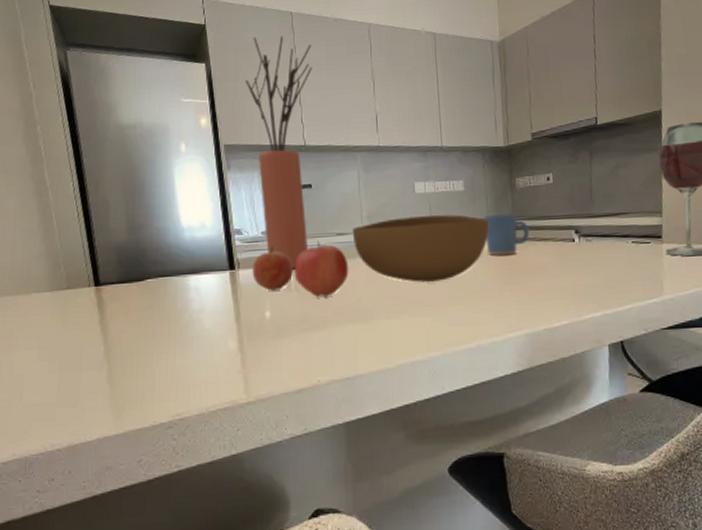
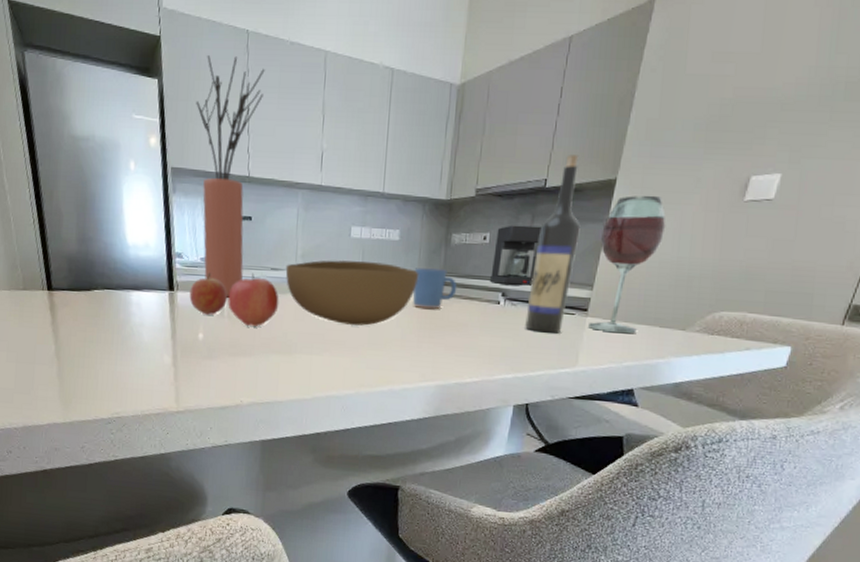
coffee maker: none [558,161,603,222] -> present [490,225,542,286]
wine bottle: none [599,92,641,265] -> present [525,155,581,333]

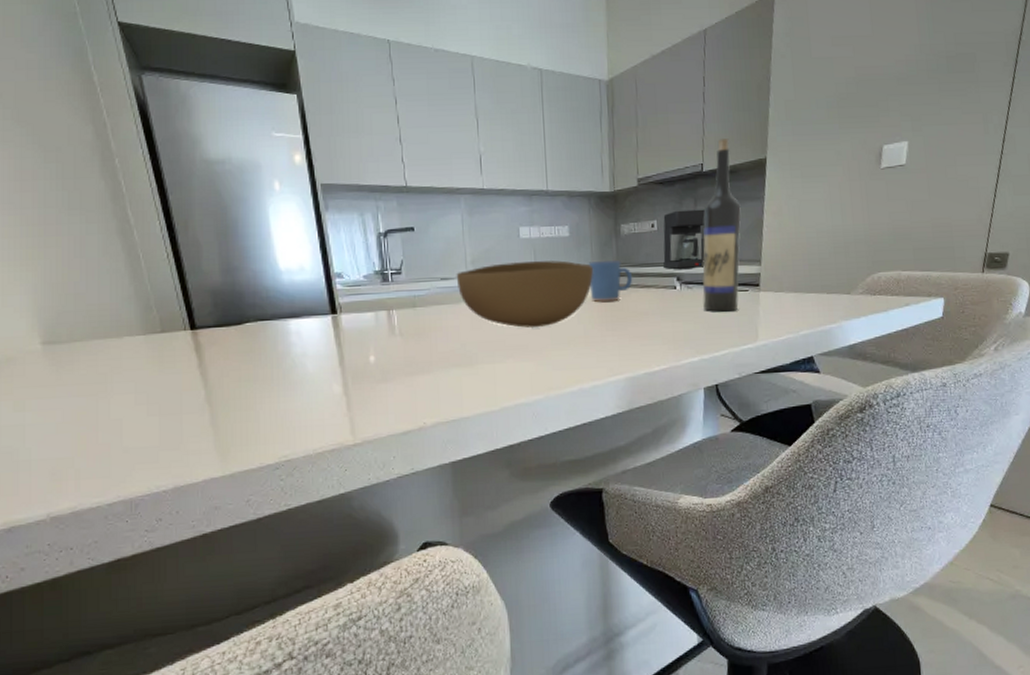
fruit: present [189,272,228,315] -> none [355,290,398,335]
vase: present [196,55,265,298] -> none [341,66,412,314]
apple: present [228,273,279,326] -> none [398,285,454,341]
wineglass: present [588,195,666,334] -> none [761,170,818,304]

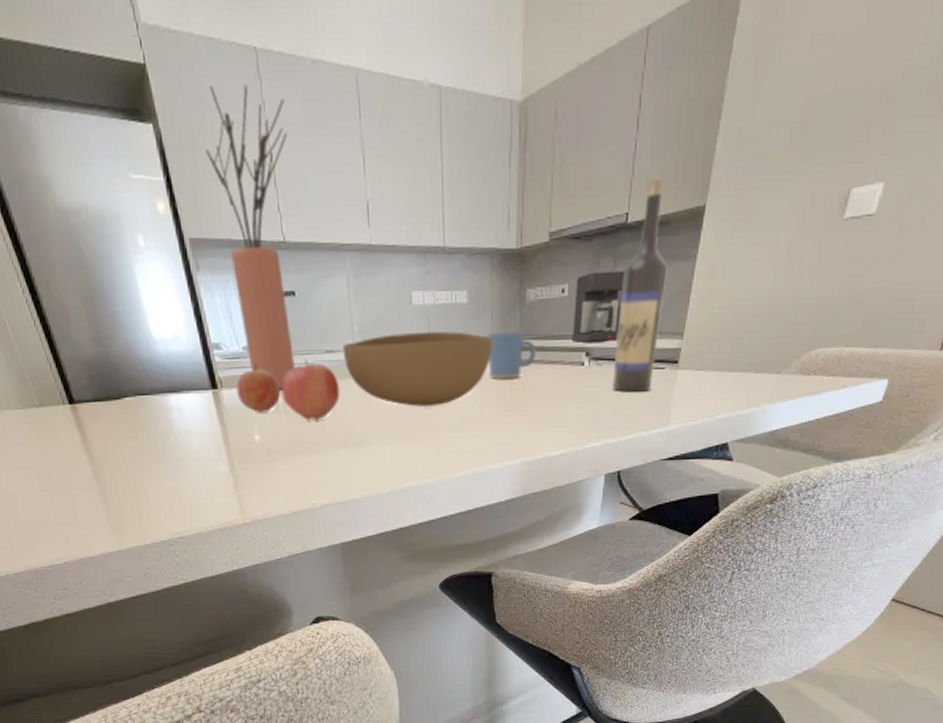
vase: none [341,66,412,314] -> present [205,85,295,390]
fruit: none [355,290,398,335] -> present [236,363,282,413]
apple: none [398,285,454,341] -> present [281,358,341,420]

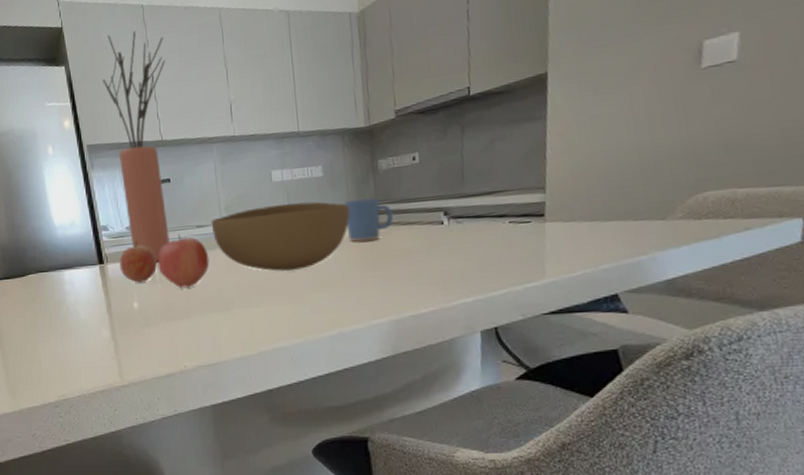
coffee maker: present [572,270,625,344] -> none [425,136,476,204]
wine bottle: present [612,180,668,392] -> none [472,56,519,247]

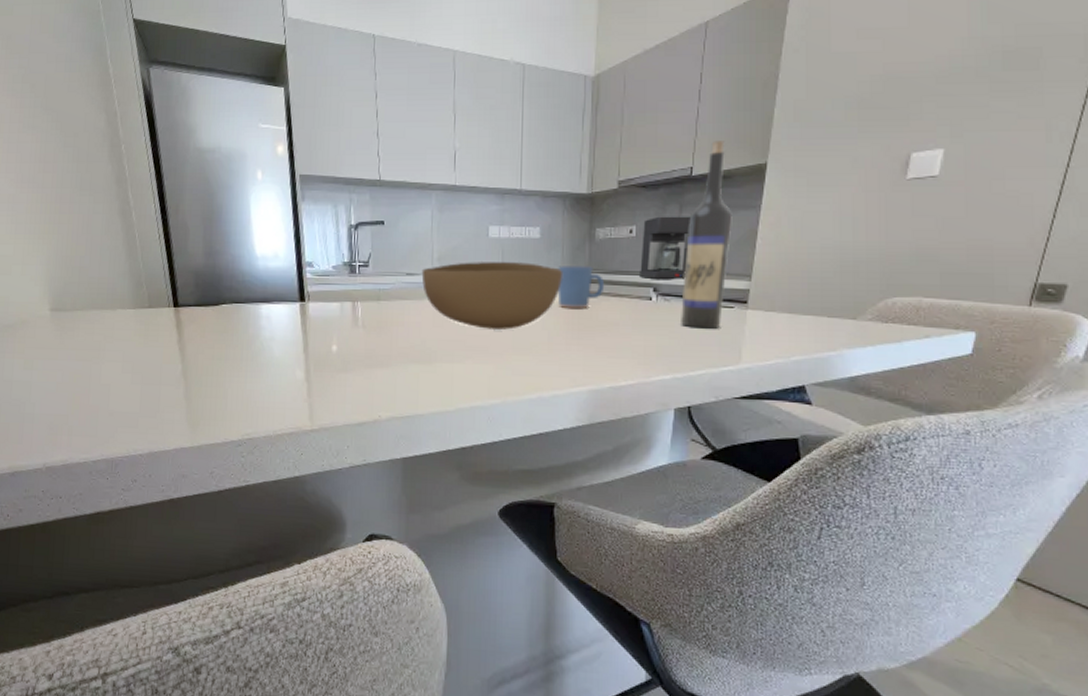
vase: present [102,31,169,262] -> none [323,61,393,306]
fruit: present [119,240,158,283] -> none [321,281,362,325]
apple: present [157,233,210,288] -> none [362,279,416,335]
coffee maker: none [425,136,476,204] -> present [640,216,691,280]
wine bottle: none [472,56,519,247] -> present [681,141,732,329]

